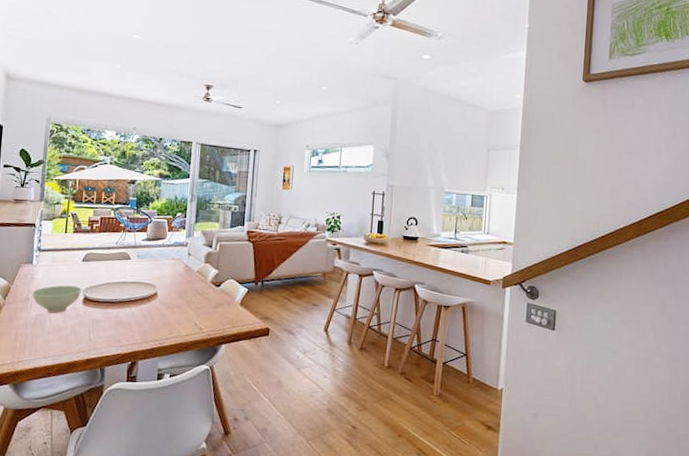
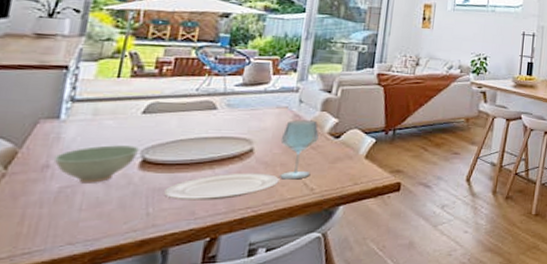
plate: none [99,311,177,332] -> present [164,173,279,201]
wine glass: none [176,270,204,320] -> present [279,120,319,180]

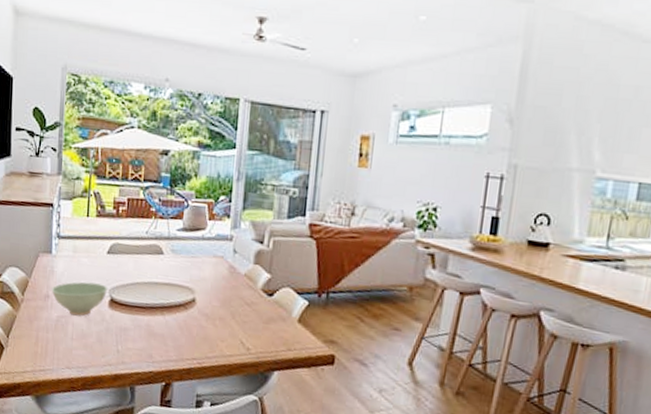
plate: present [164,173,279,201] -> none [128,321,219,347]
wine glass: present [279,120,319,180] -> none [218,272,253,337]

